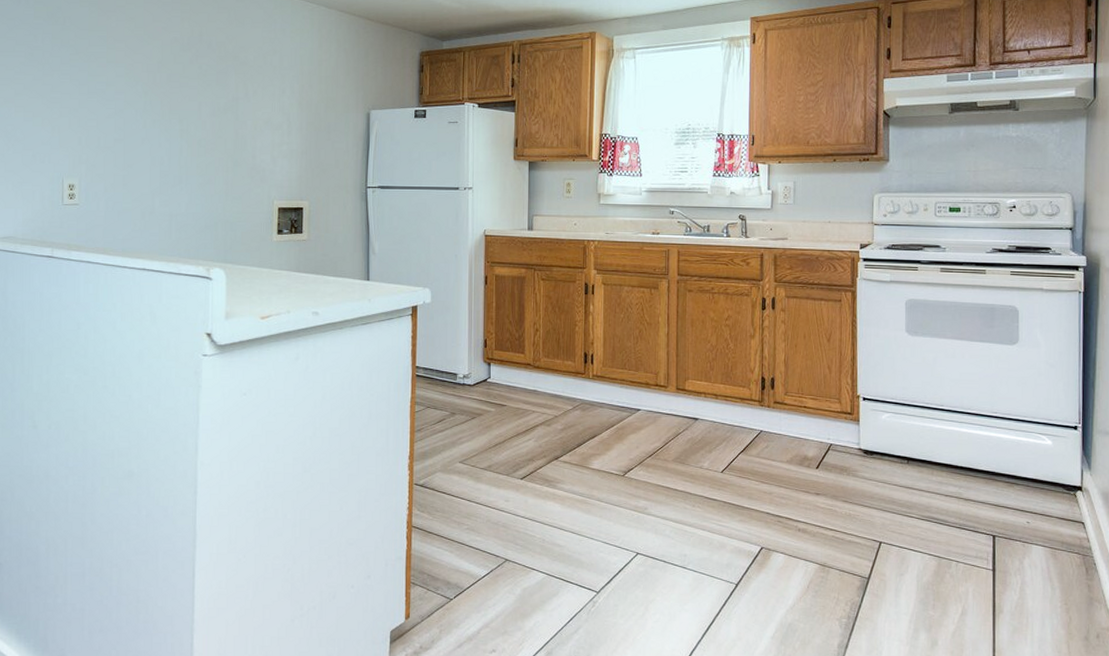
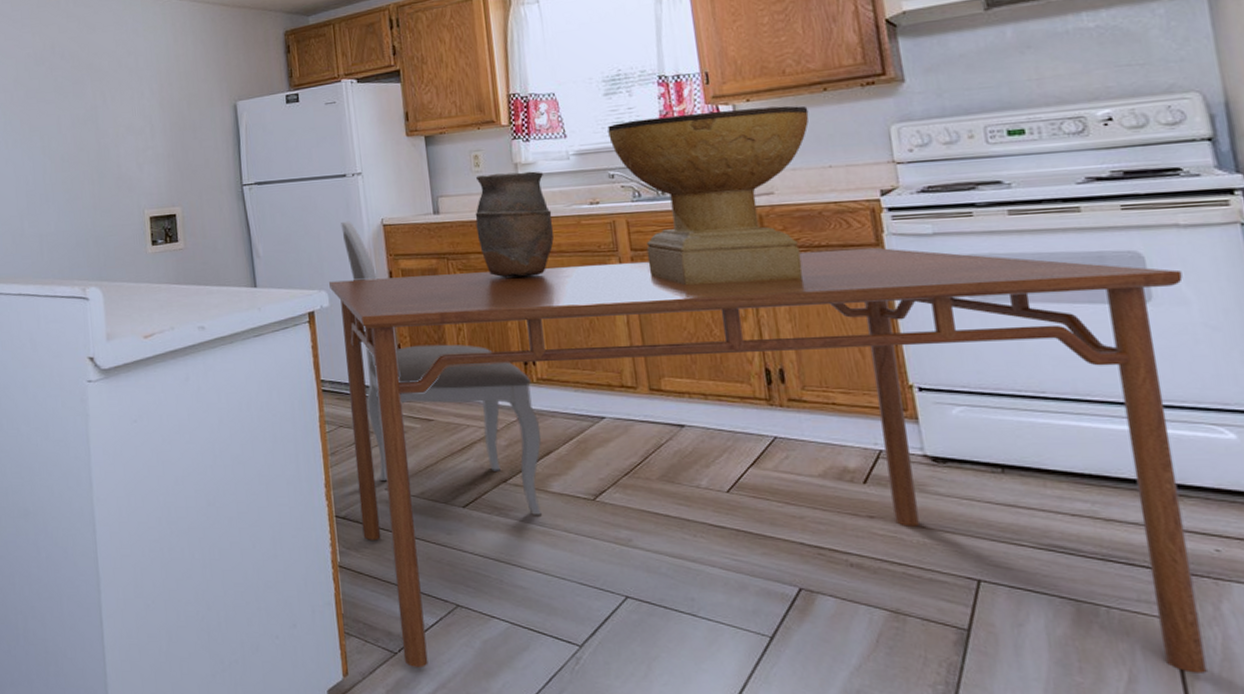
dining table: none [433,281,1039,611] -> present [329,247,1207,673]
dining chair: none [449,229,590,488] -> present [341,221,542,516]
vase: none [561,201,622,290] -> present [475,171,555,278]
decorative bowl: none [674,168,821,309] -> present [608,105,809,286]

